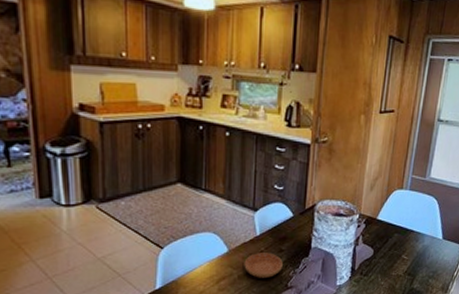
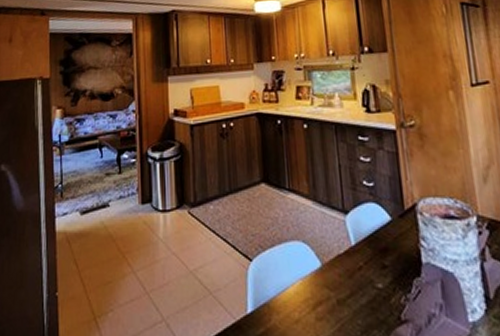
saucer: present [244,252,283,278] -> none [341,269,390,305]

